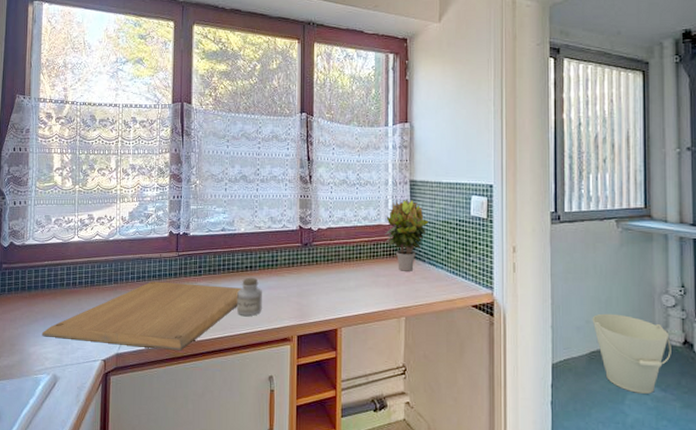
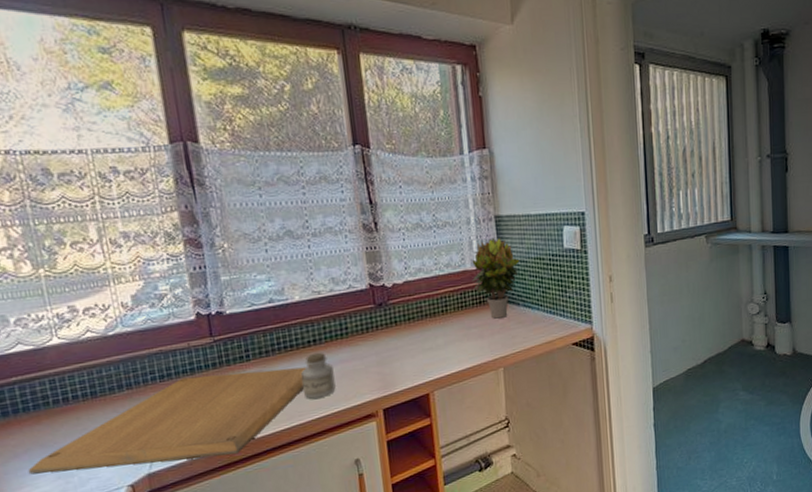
bucket: present [592,313,671,394] -> none [687,328,757,401]

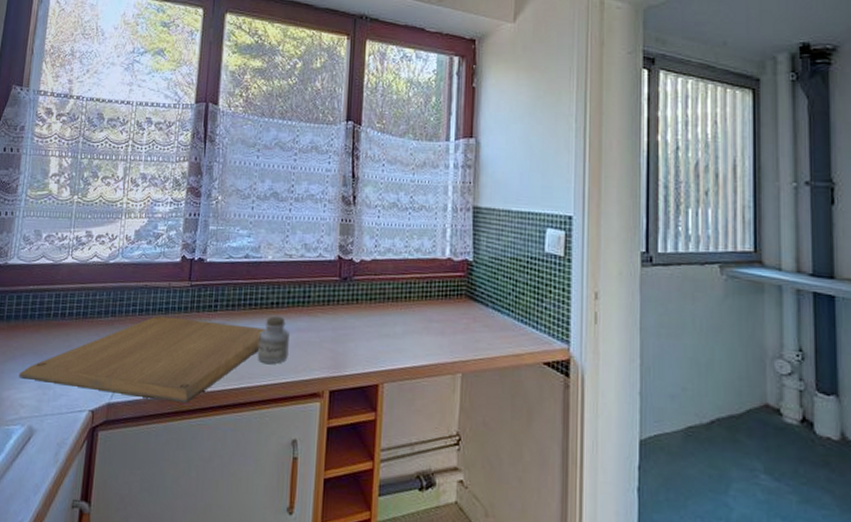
potted plant: present [472,237,522,319] -> none [441,228,495,317]

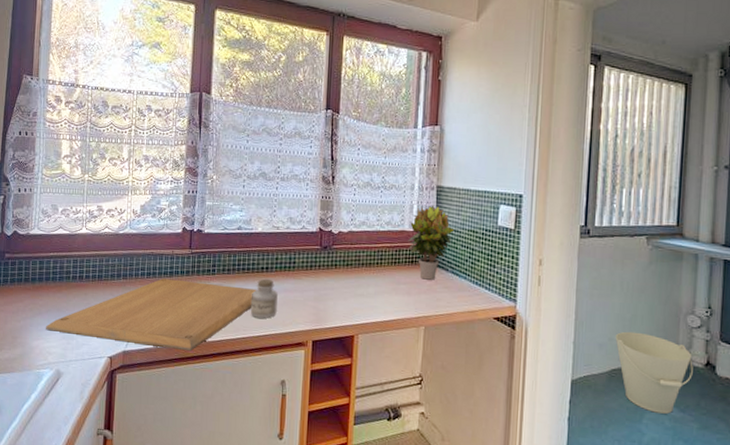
potted plant: none [441,228,495,317] -> present [408,205,455,280]
bucket: none [689,379,786,483] -> present [615,331,693,414]

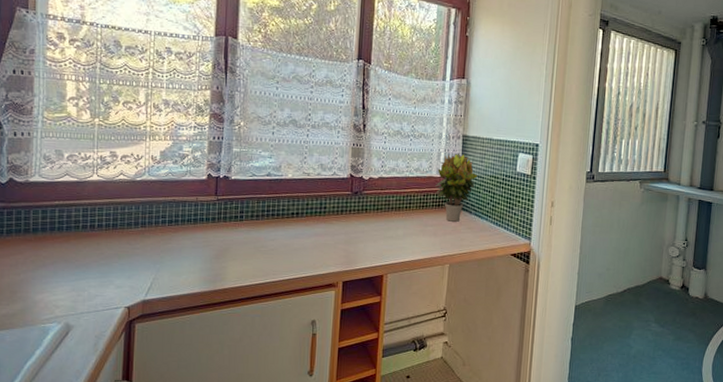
chopping board: present [45,278,257,352] -> none [50,226,287,298]
jar: present [250,278,278,319] -> none [280,224,308,262]
bucket: present [615,331,693,414] -> none [611,262,672,329]

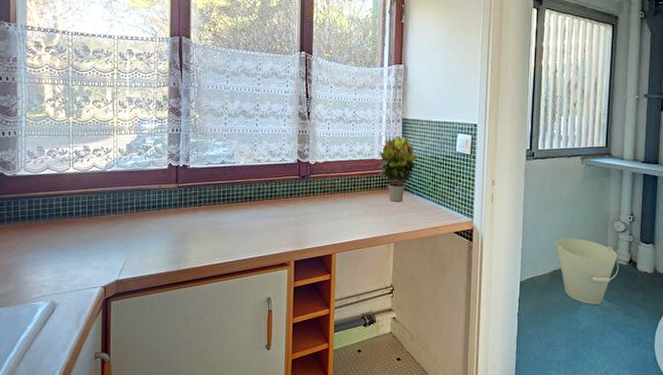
bucket: none [611,262,672,329] -> present [556,238,619,305]

